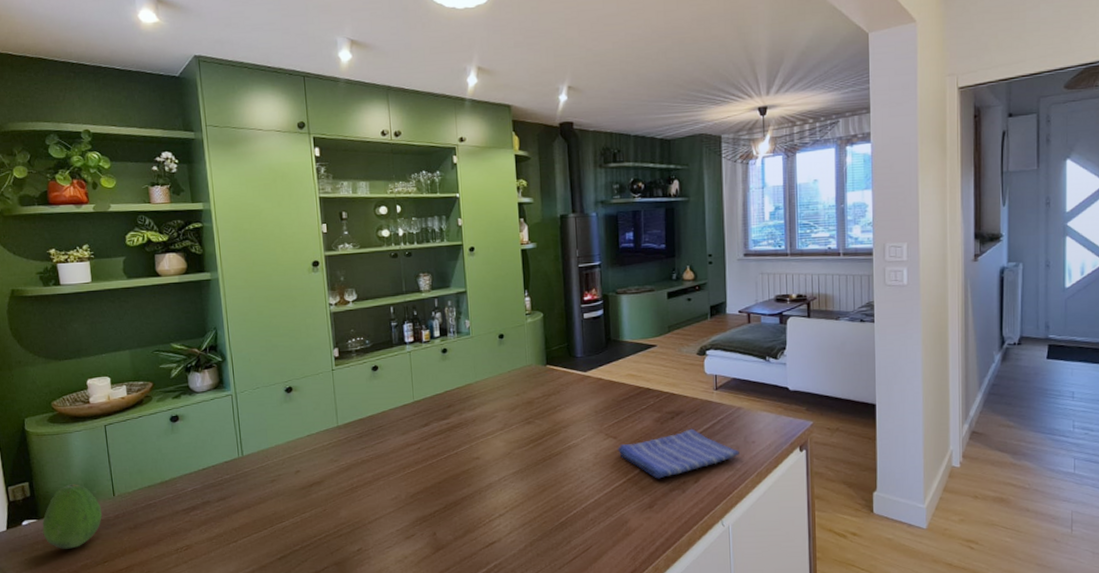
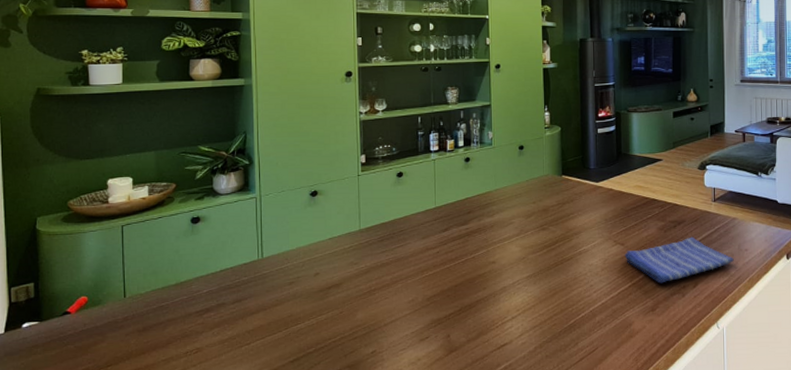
fruit: present [42,484,102,549] -> none [44,285,110,353]

